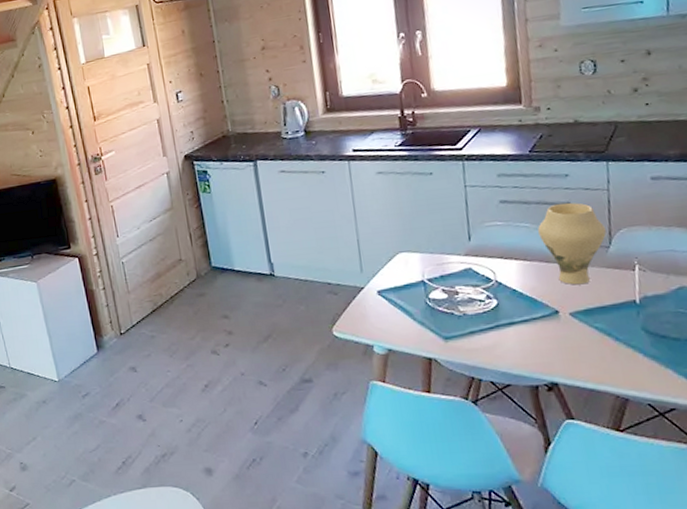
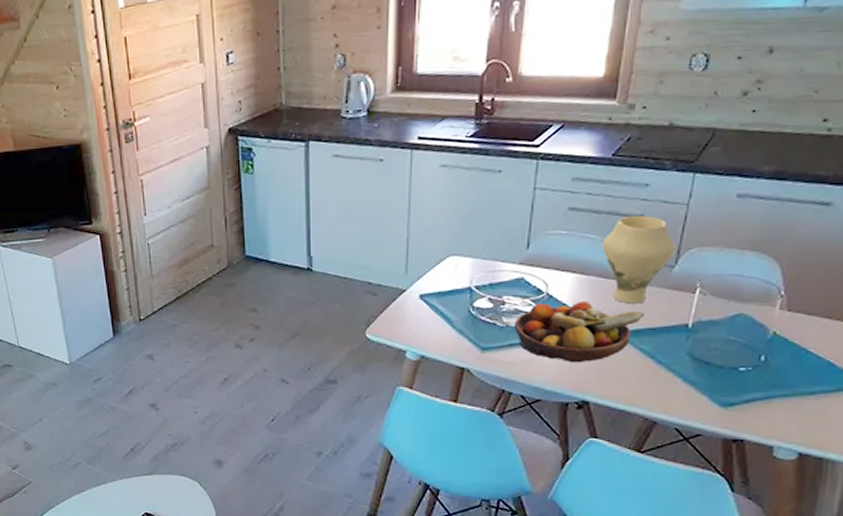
fruit bowl: none [470,286,593,346] -> present [514,302,645,363]

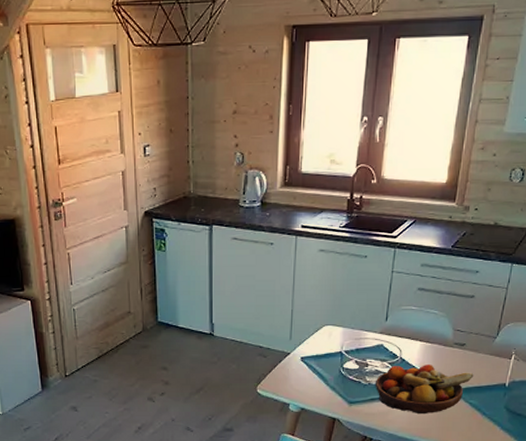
vase: present [603,215,675,304] -> none [443,296,497,367]

